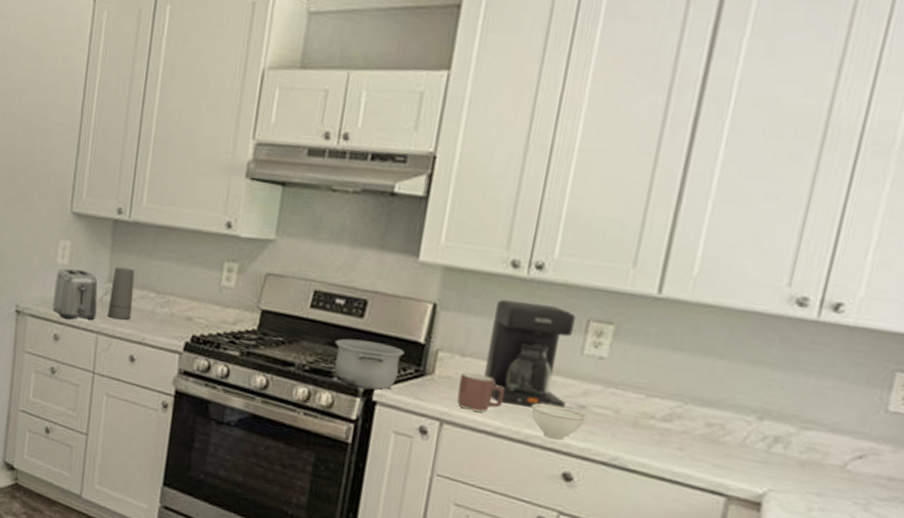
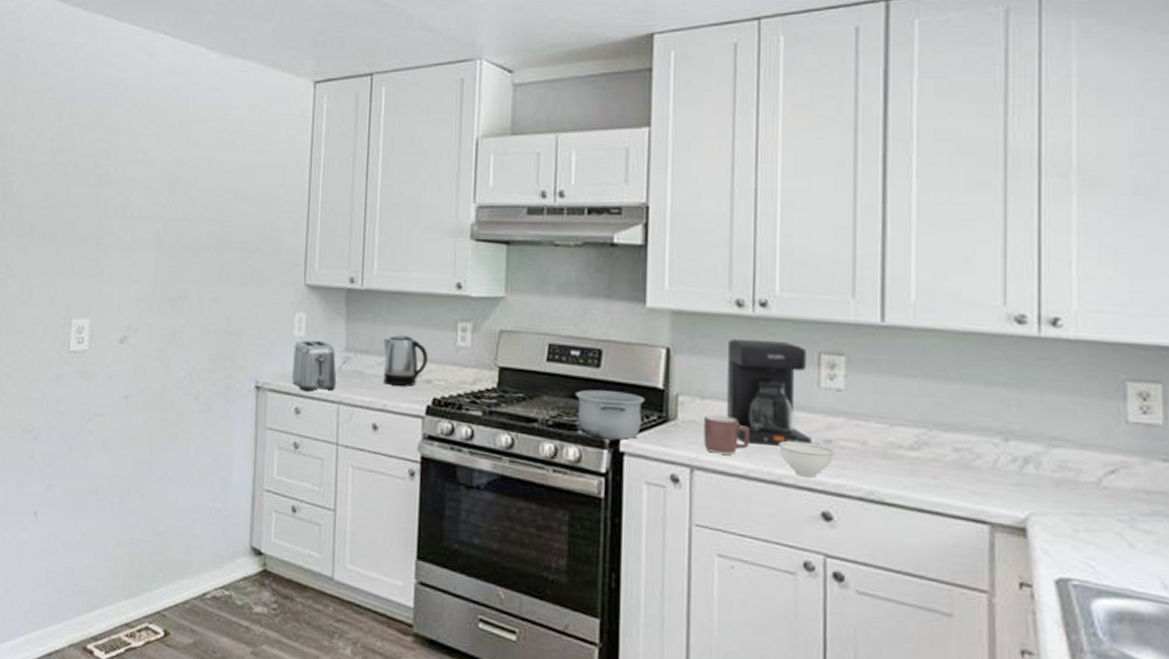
canister: present [107,267,135,321] -> none [347,334,372,389]
kettle: none [144,270,191,322] -> present [383,335,428,386]

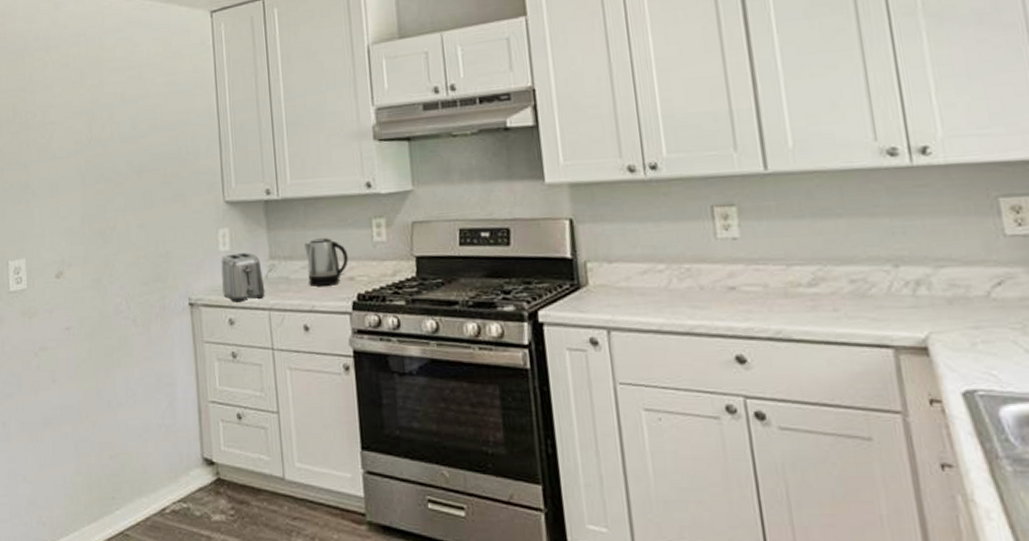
cooking pot: present [575,389,645,441] -> none [489,265,556,313]
mug: present [704,415,750,456] -> none [613,277,660,314]
coffee maker: present [726,339,812,445] -> none [625,200,717,300]
bowl: present [779,440,834,479] -> none [686,291,739,326]

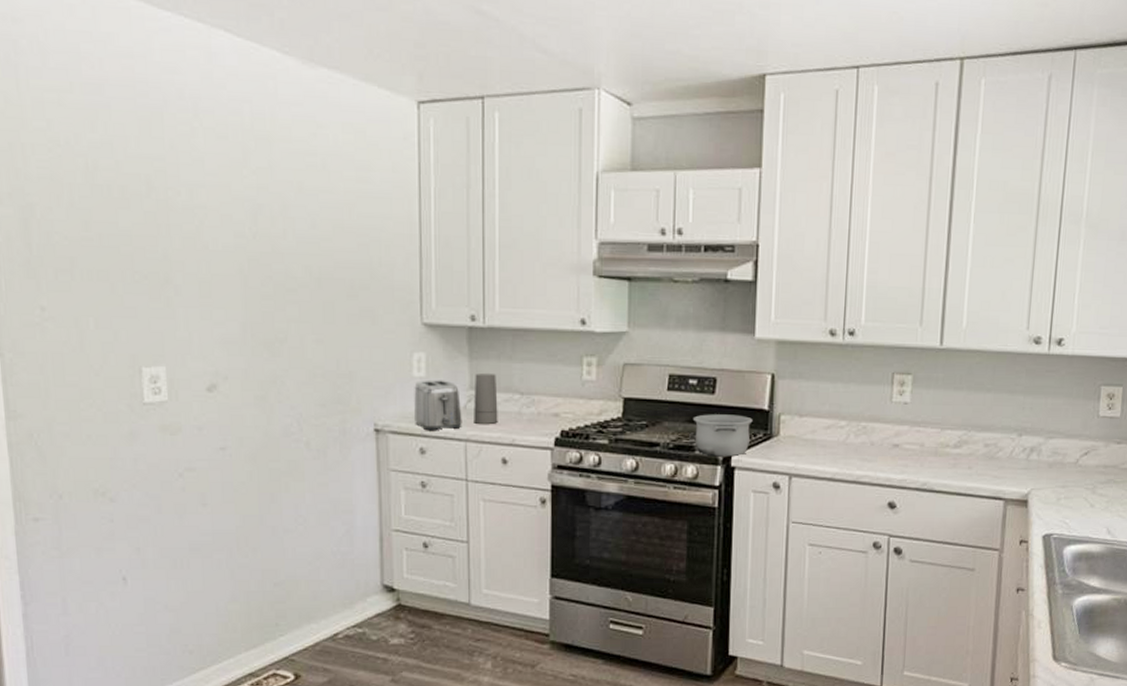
canister: none [273,242,298,293] -> present [474,372,498,425]
kettle: present [304,238,349,286] -> none [509,372,555,420]
cooking pot: none [489,265,556,313] -> present [692,414,753,457]

